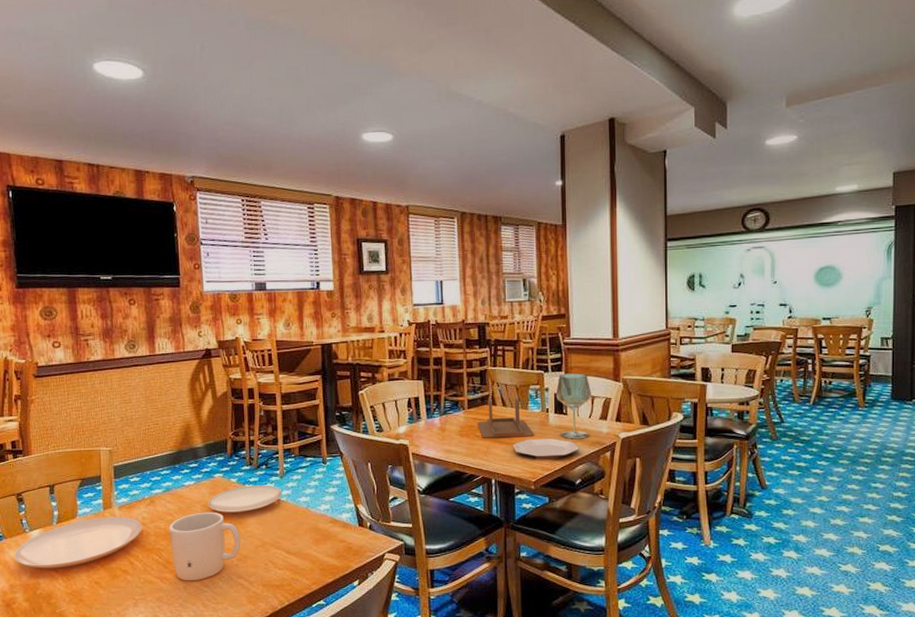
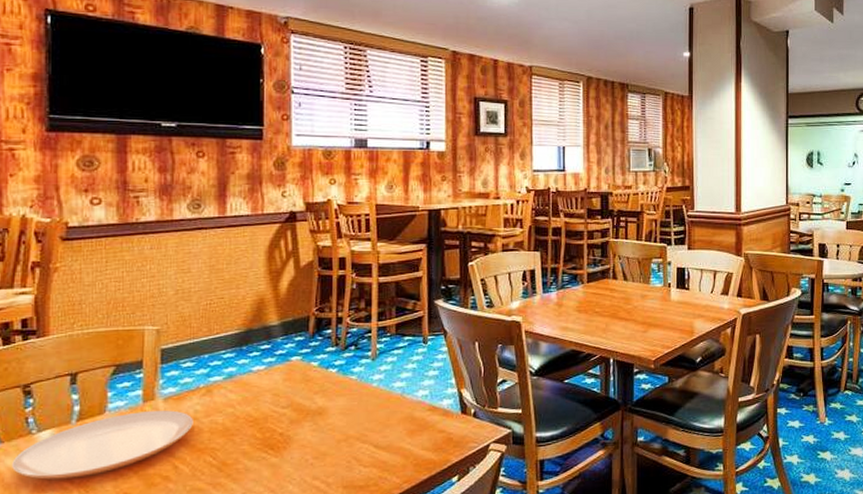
mug: present [168,512,241,581] -> none [228,401,319,487]
plate: present [208,485,283,513] -> none [281,368,374,403]
napkin holder: present [478,397,534,438] -> none [597,271,655,314]
plate: present [513,438,580,458] -> none [633,314,701,335]
wine glass: present [555,373,592,439] -> none [678,247,714,316]

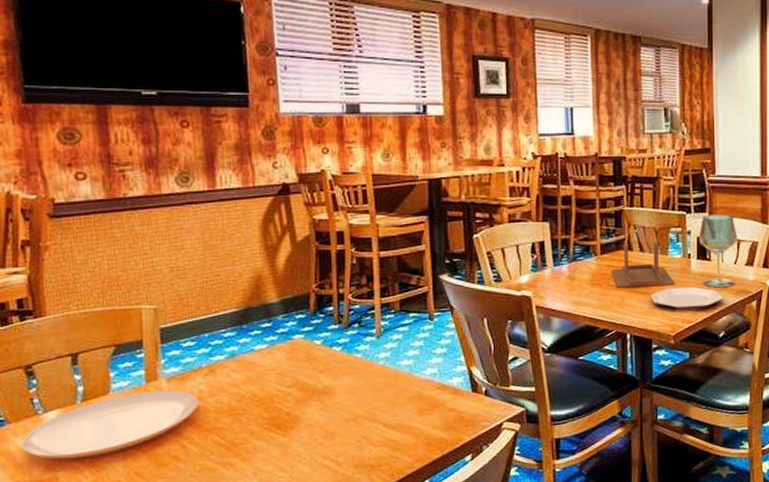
napkin holder: none [597,271,655,314] -> present [612,241,674,288]
plate: none [633,314,701,335] -> present [651,286,724,309]
wine glass: none [678,247,714,316] -> present [698,215,738,288]

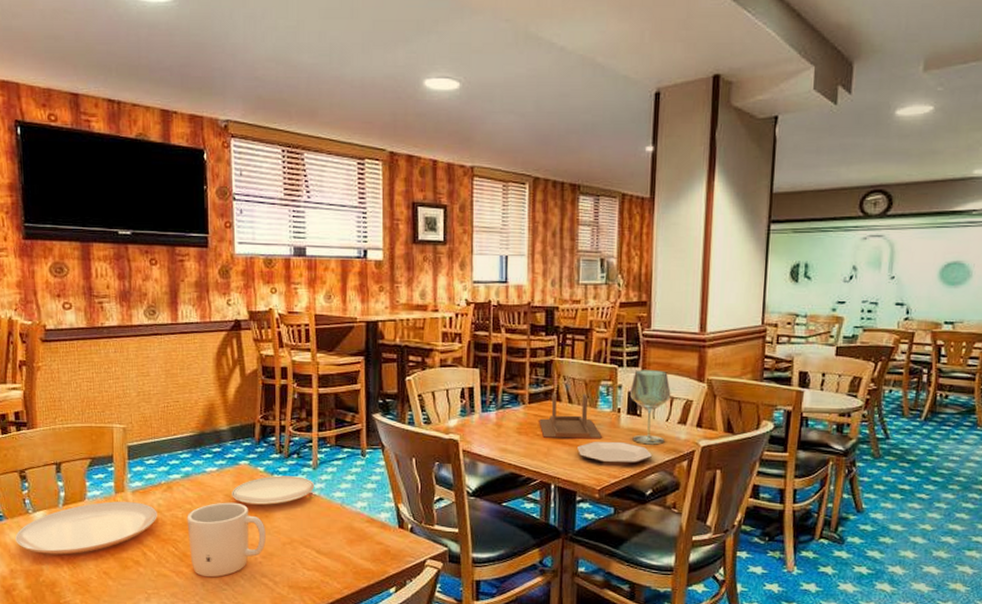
mug: none [233,380,327,466] -> present [187,502,266,578]
plate: none [285,347,380,382] -> present [232,475,315,506]

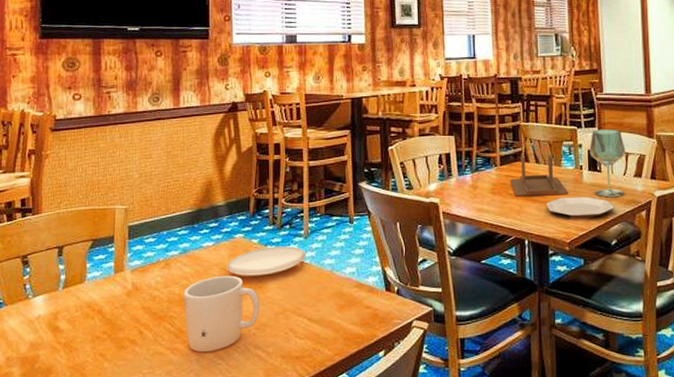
plate: present [15,501,157,556] -> none [14,281,155,340]

